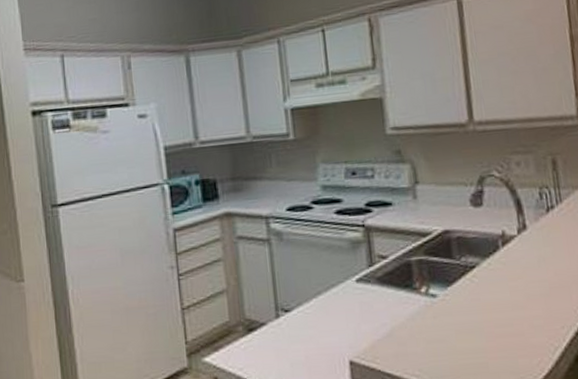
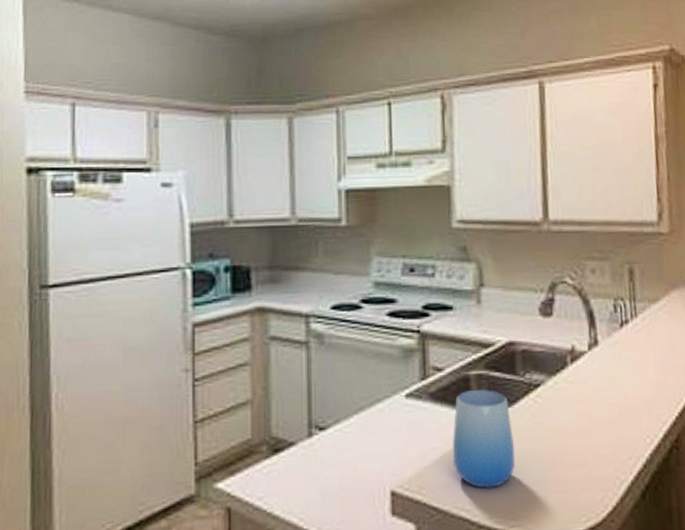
cup: none [400,272,457,357] -> present [452,390,516,488]

